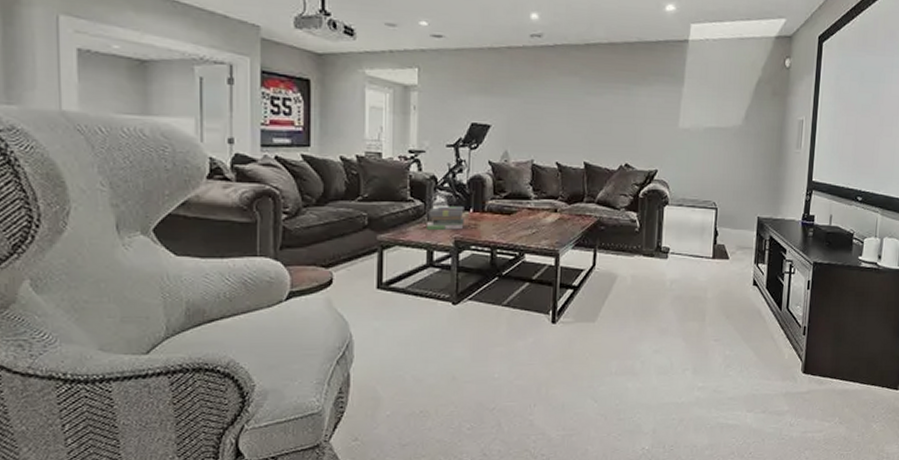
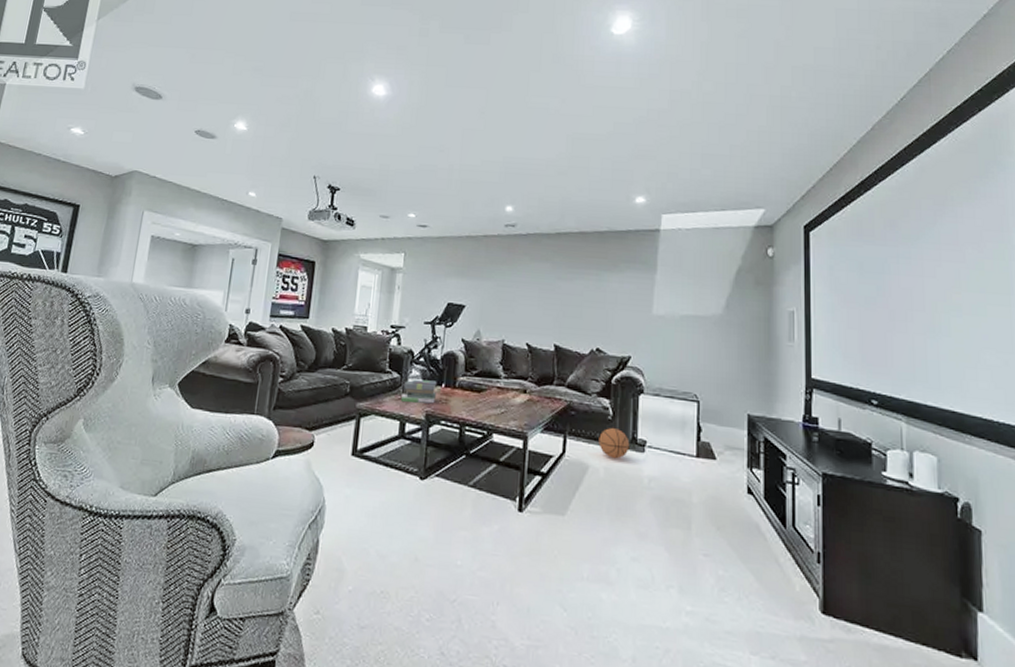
basketball: none [626,238,655,267] -> present [598,427,630,459]

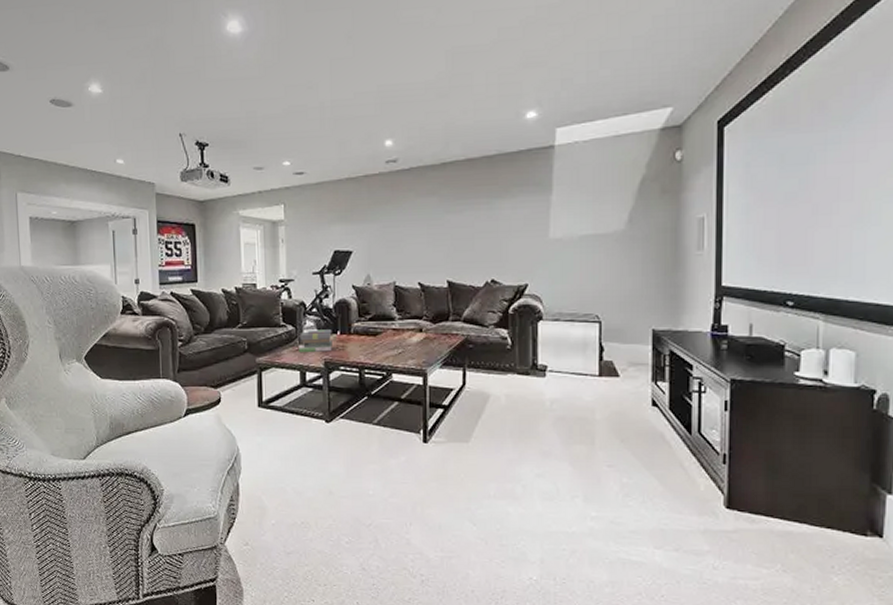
basketball: present [598,427,630,459] -> none [498,356,530,386]

